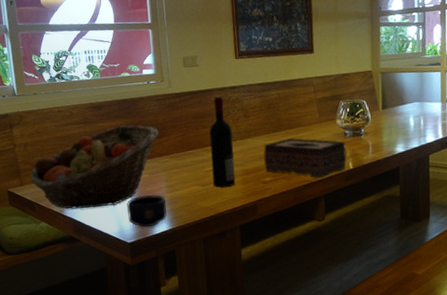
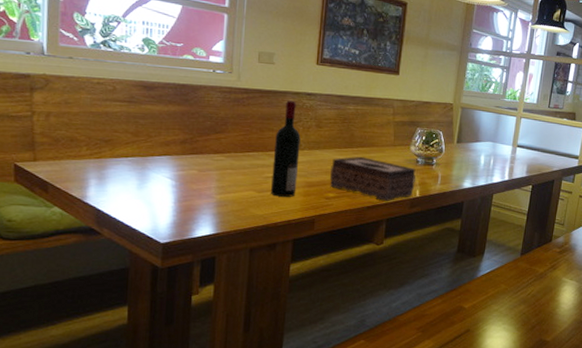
fruit basket: present [29,125,159,209] -> none [47,112,217,199]
mug: present [126,195,167,228] -> none [165,193,213,229]

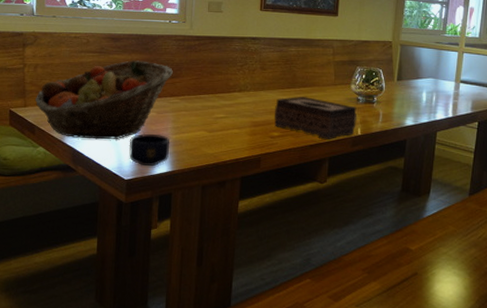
fruit basket: none [47,112,217,199] -> present [34,60,173,140]
mug: none [165,193,213,229] -> present [128,133,169,167]
wine bottle: present [271,100,301,197] -> none [220,45,247,136]

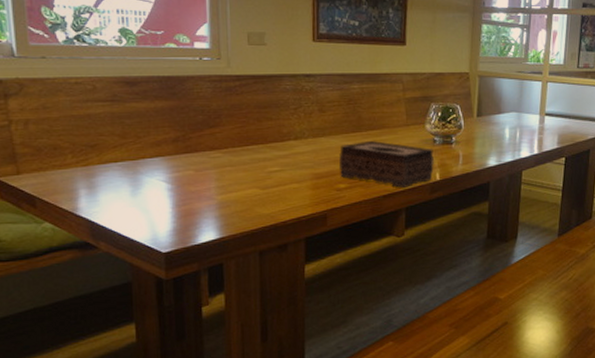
fruit basket: present [34,60,173,140] -> none [30,108,210,208]
mug: present [128,133,169,167] -> none [163,196,215,235]

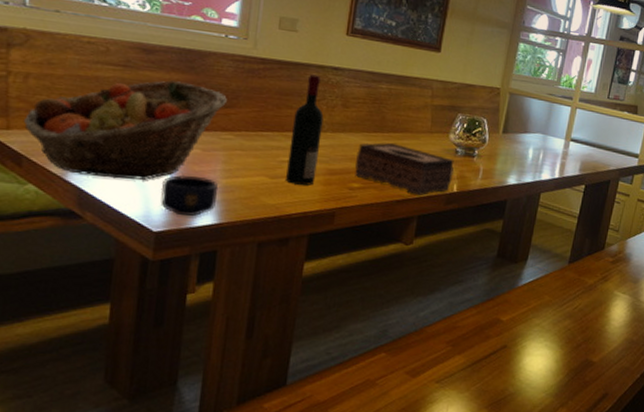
fruit basket: none [30,108,210,208] -> present [23,80,227,180]
mug: none [163,196,215,235] -> present [160,174,218,217]
wine bottle: none [275,84,304,192] -> present [286,74,324,186]

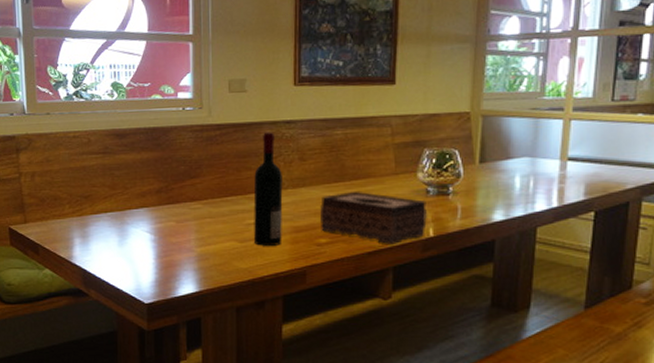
fruit basket: present [23,80,227,180] -> none [35,159,192,257]
mug: present [160,174,218,217] -> none [146,247,194,287]

